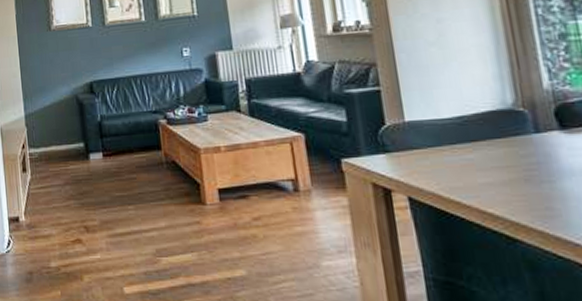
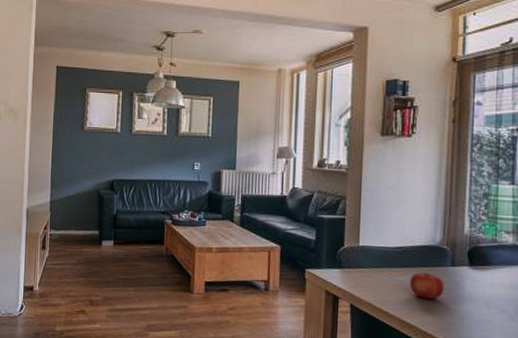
fruit: none [481,144,532,179] -> present [409,271,444,299]

